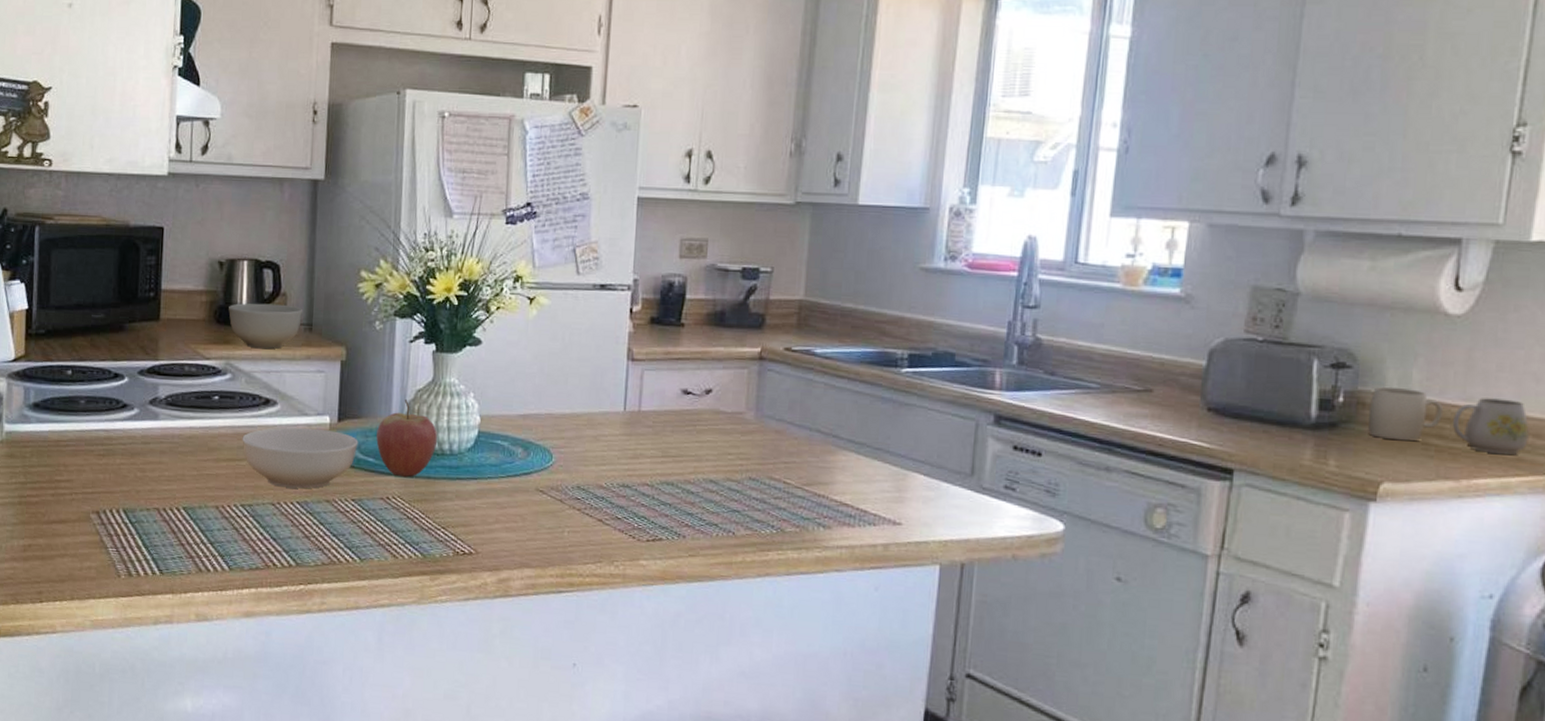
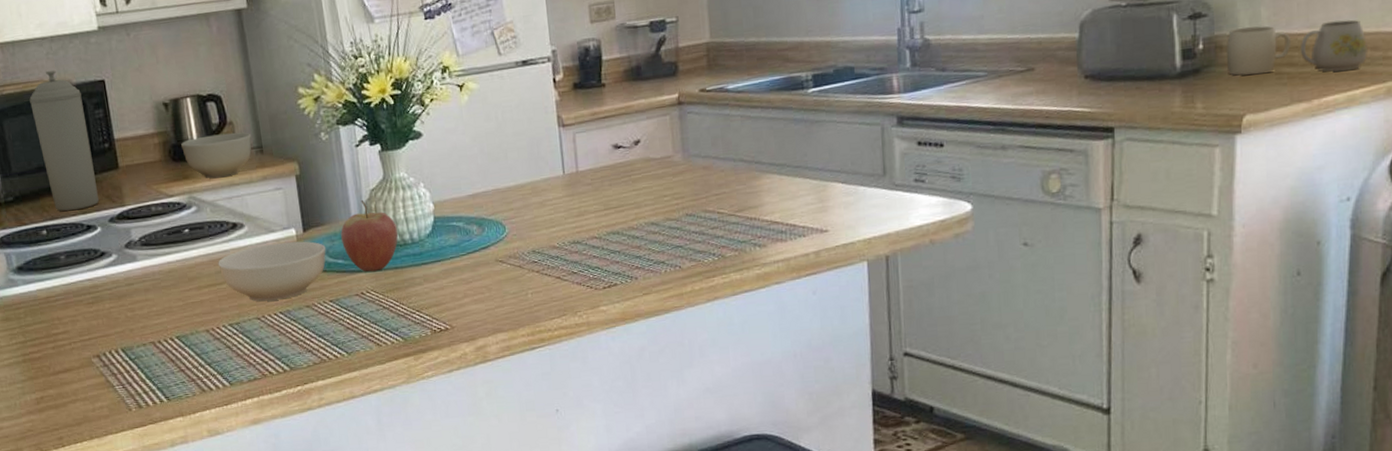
canister: none [82,207,138,356] -> present [29,70,100,212]

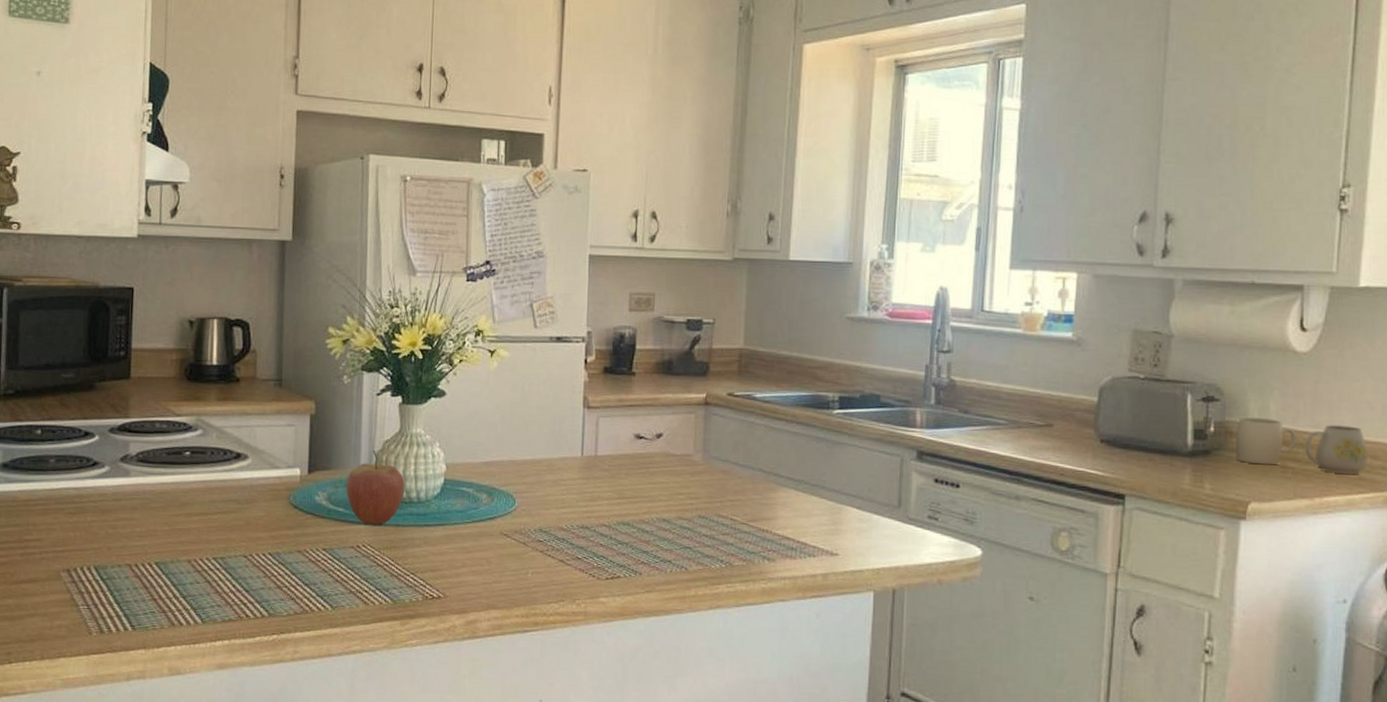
canister: present [29,70,100,212] -> none [51,269,108,415]
bowl: present [181,132,252,178] -> none [199,360,273,404]
bowl: present [218,241,326,302] -> none [213,480,329,540]

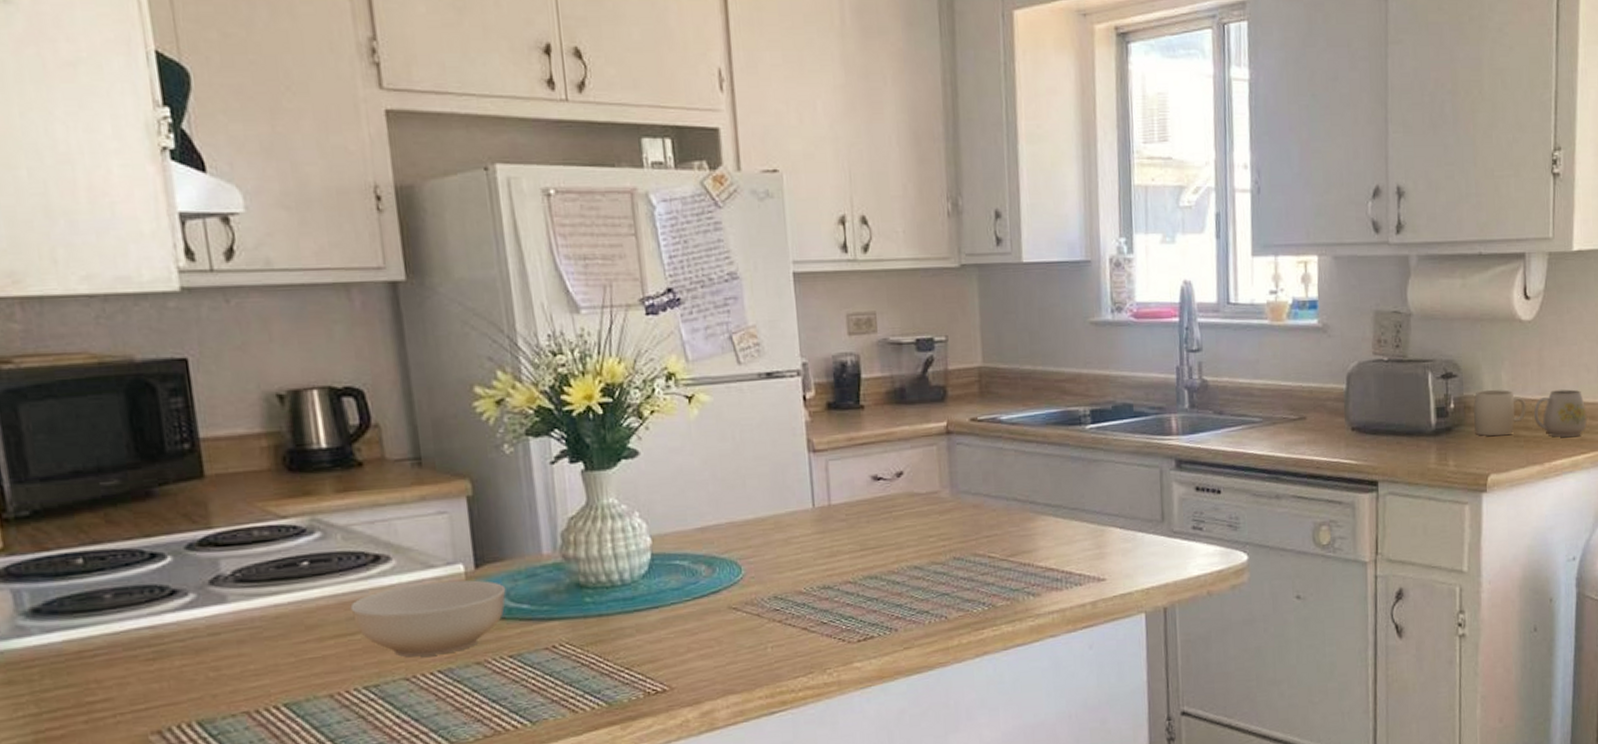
bowl: none [213,480,329,540] -> present [350,580,506,657]
fruit: present [346,449,406,526] -> none [527,529,604,621]

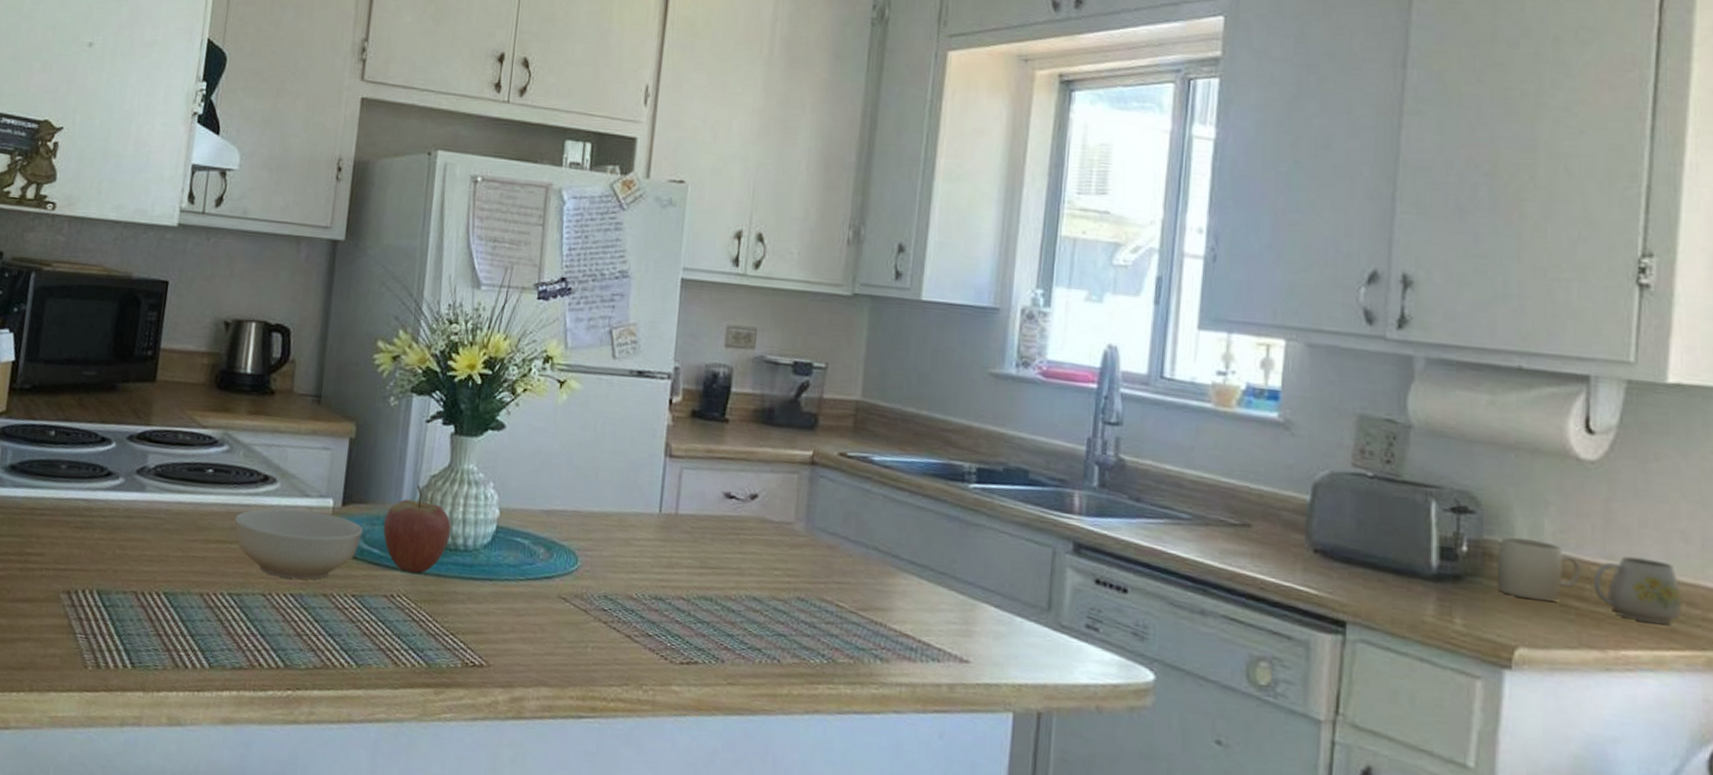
fruit: none [527,529,604,621] -> present [383,484,452,574]

